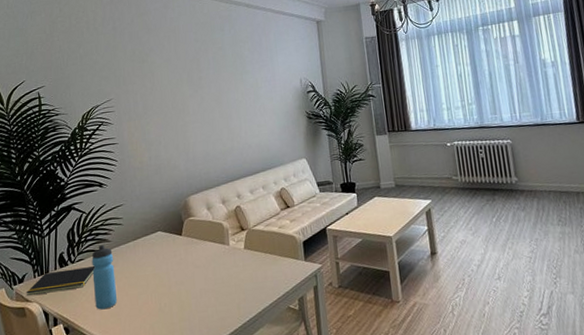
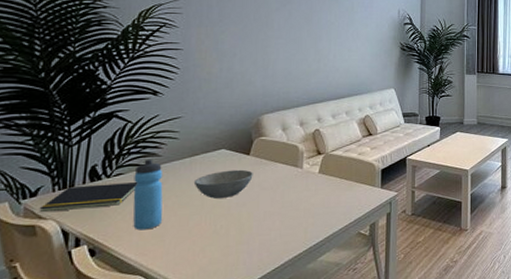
bowl: none [138,249,187,279] -> present [193,169,253,199]

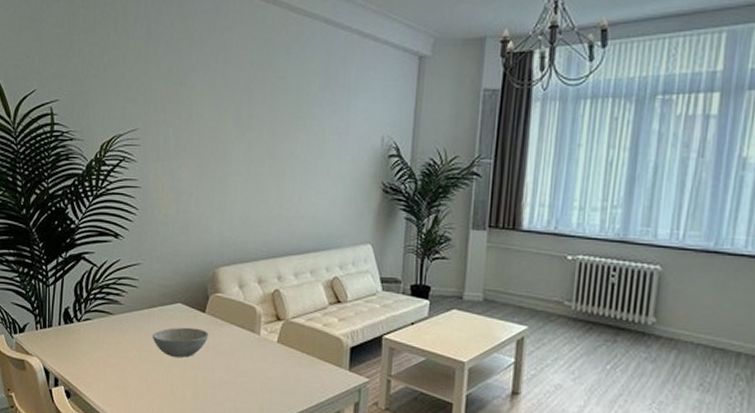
notepad: present [39,182,138,213] -> none [26,326,104,351]
water bottle: present [133,159,163,231] -> none [99,306,125,380]

